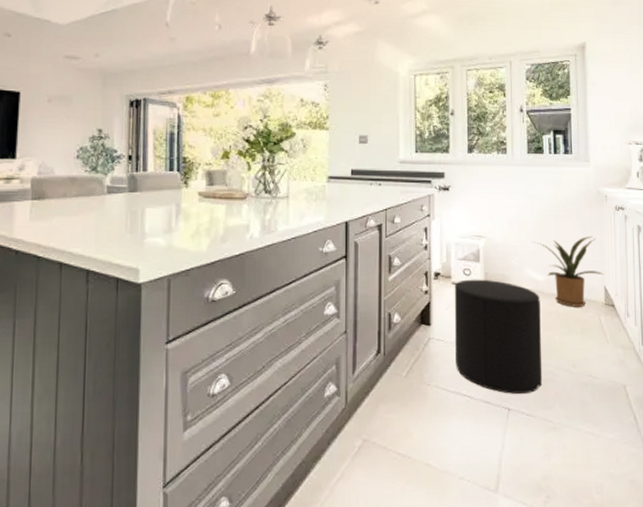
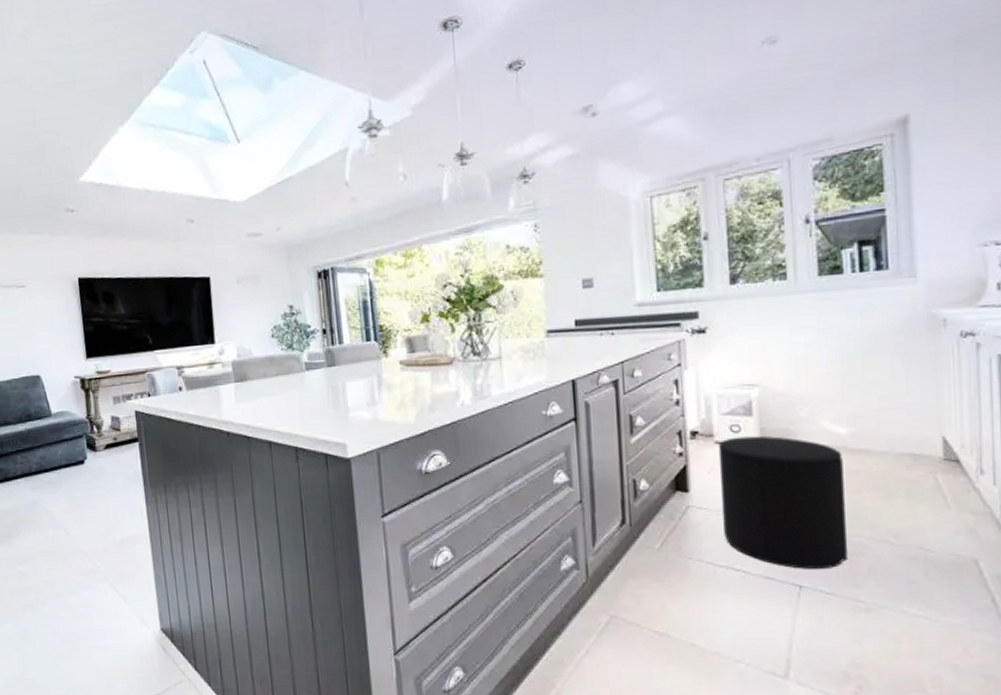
house plant: present [531,236,604,307] -> none [827,374,942,465]

